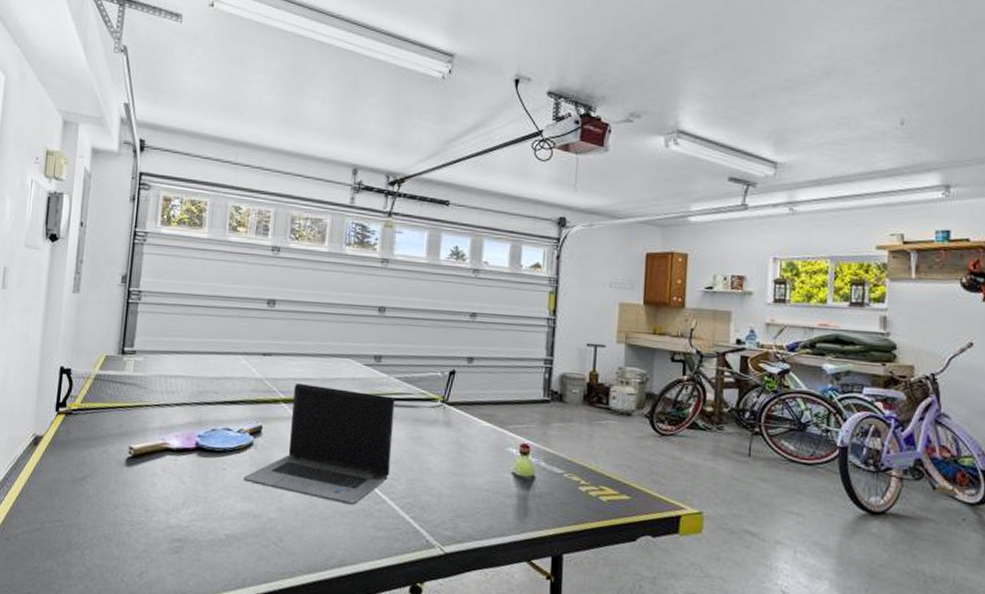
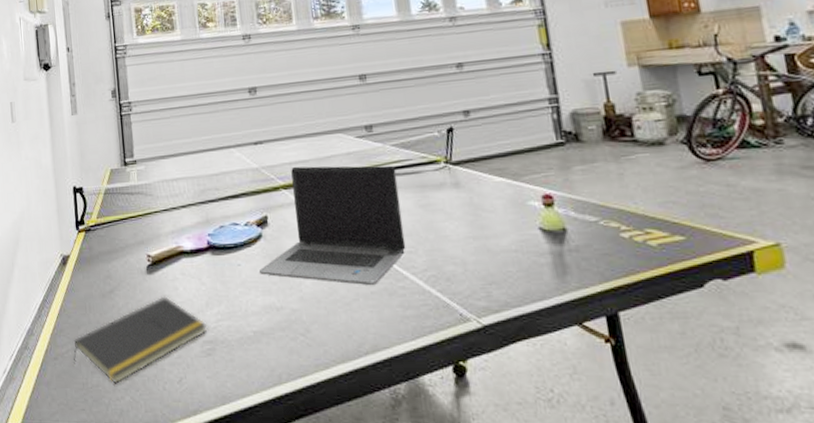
notepad: none [26,490,180,571] -> present [73,296,208,384]

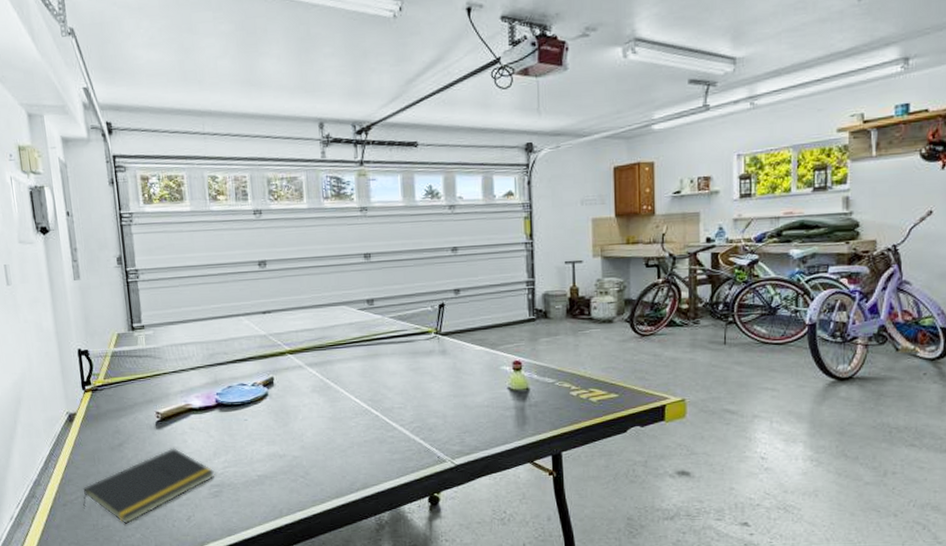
laptop computer: present [258,165,406,286] -> none [264,334,397,436]

